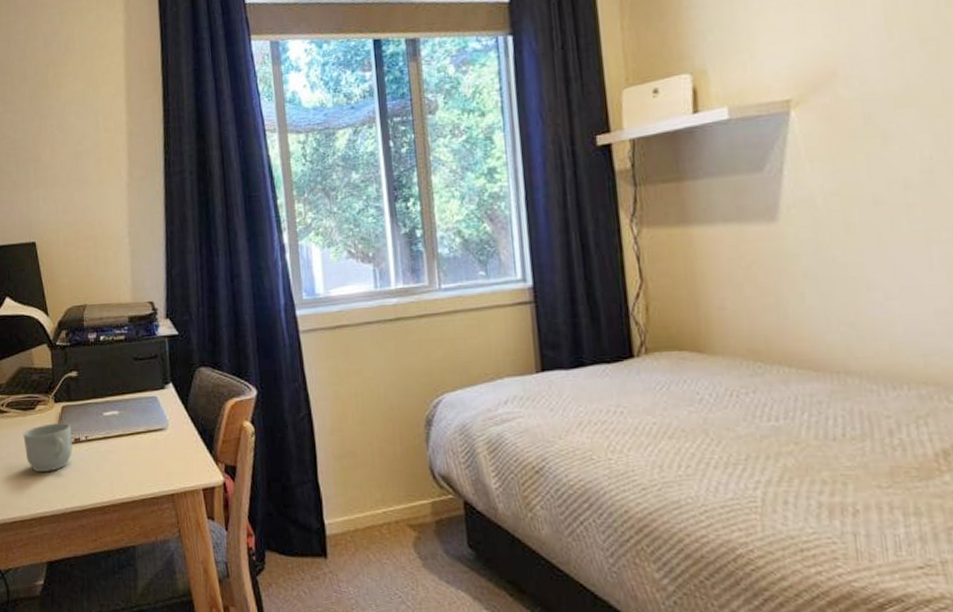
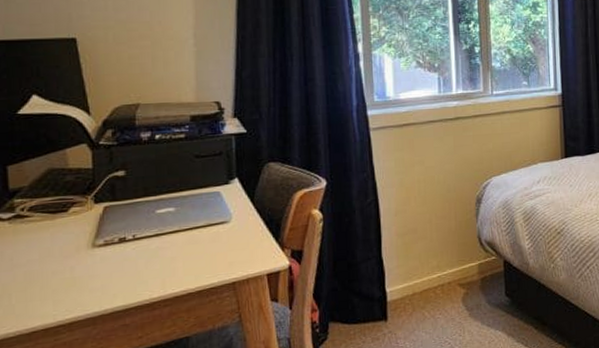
mug: present [23,423,73,473] -> none [50,223,116,277]

